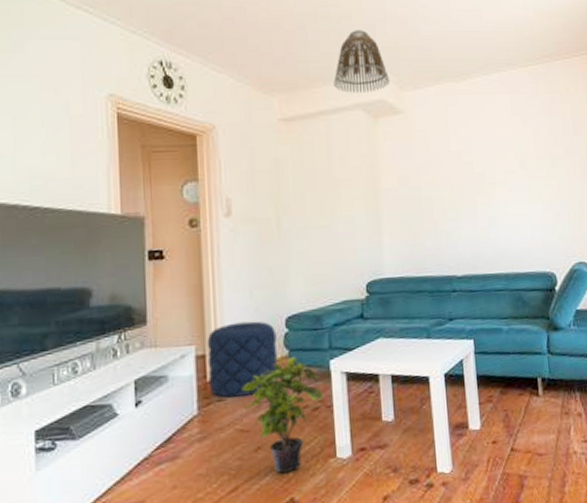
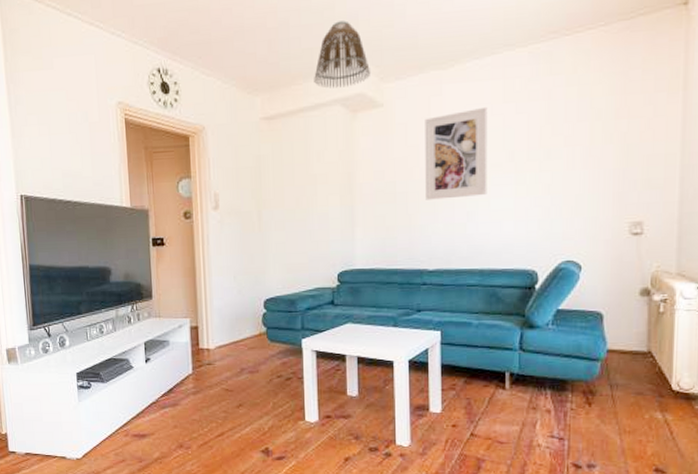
pouf: present [207,321,278,398] -> none [199,301,257,362]
potted plant: present [239,356,324,474] -> none [225,332,296,428]
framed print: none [443,118,505,206] -> present [425,106,488,200]

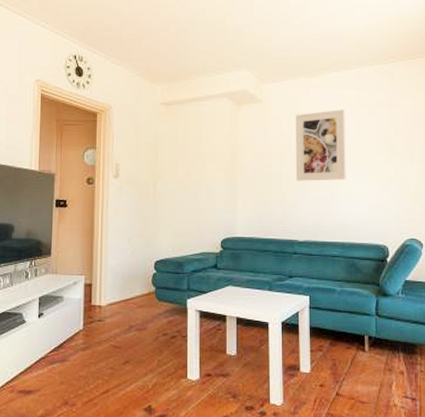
lamp shade: present [314,20,371,88] -> none [206,33,253,84]

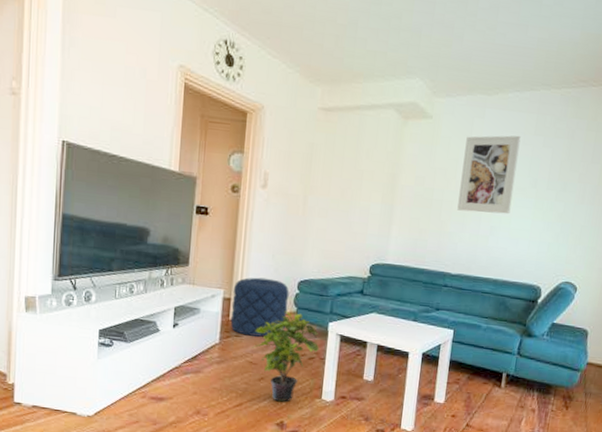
pouf: none [93,261,147,319] -> present [230,277,289,337]
potted plant: none [114,291,180,385] -> present [251,310,320,402]

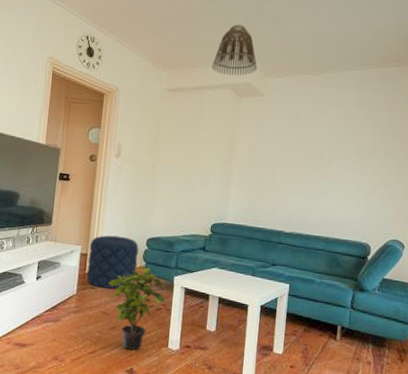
lamp shade: none [373,31,426,94] -> present [212,24,258,76]
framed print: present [457,135,521,215] -> none [289,109,344,178]

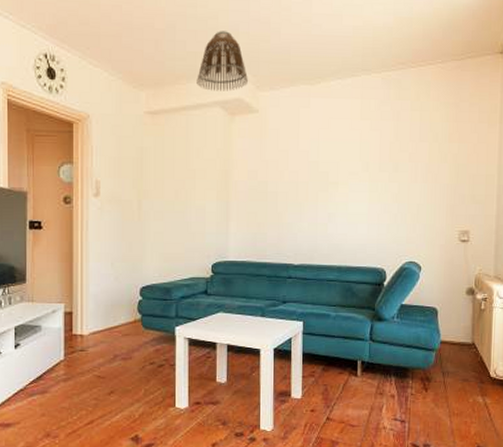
pouf: present [86,235,139,289] -> none [74,288,132,349]
potted plant: present [104,265,166,350] -> none [98,319,168,415]

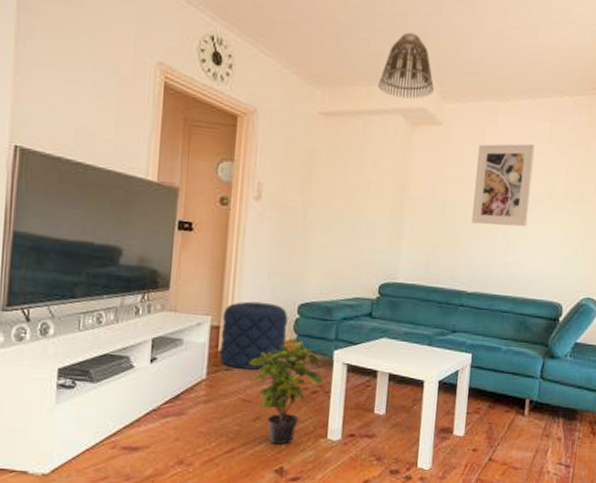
pouf: none [74,288,132,349] -> present [219,301,288,370]
potted plant: none [98,319,168,415] -> present [244,338,324,445]
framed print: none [293,121,348,201] -> present [472,143,535,227]

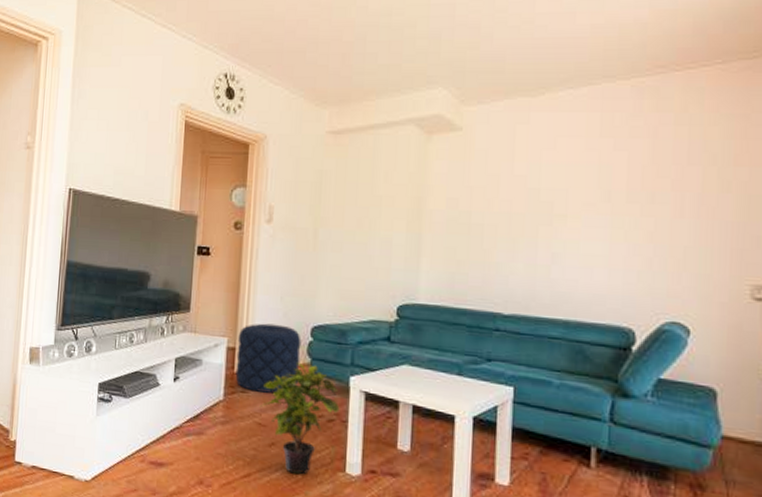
lamp shade: present [378,32,435,99] -> none [388,39,451,107]
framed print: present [472,143,535,227] -> none [504,139,581,237]

